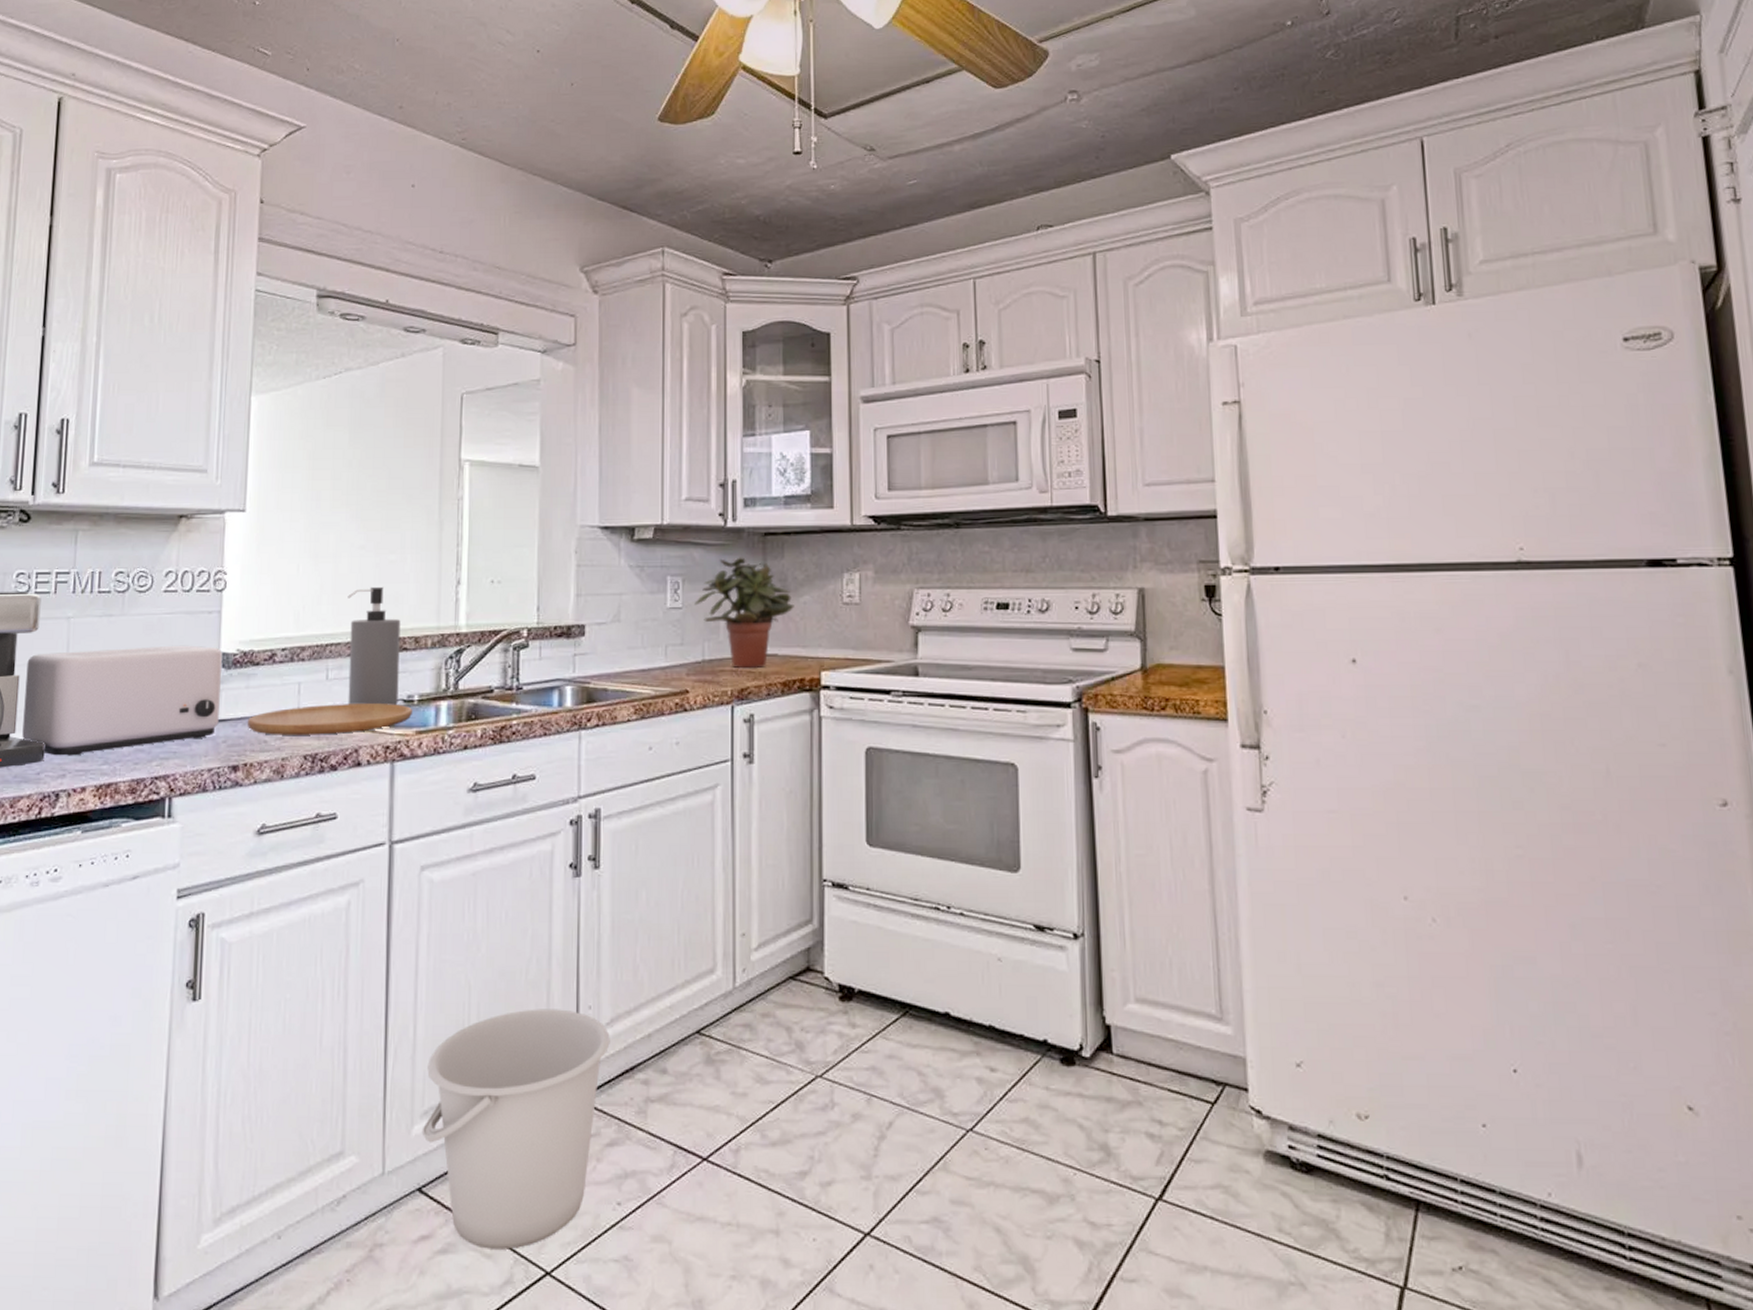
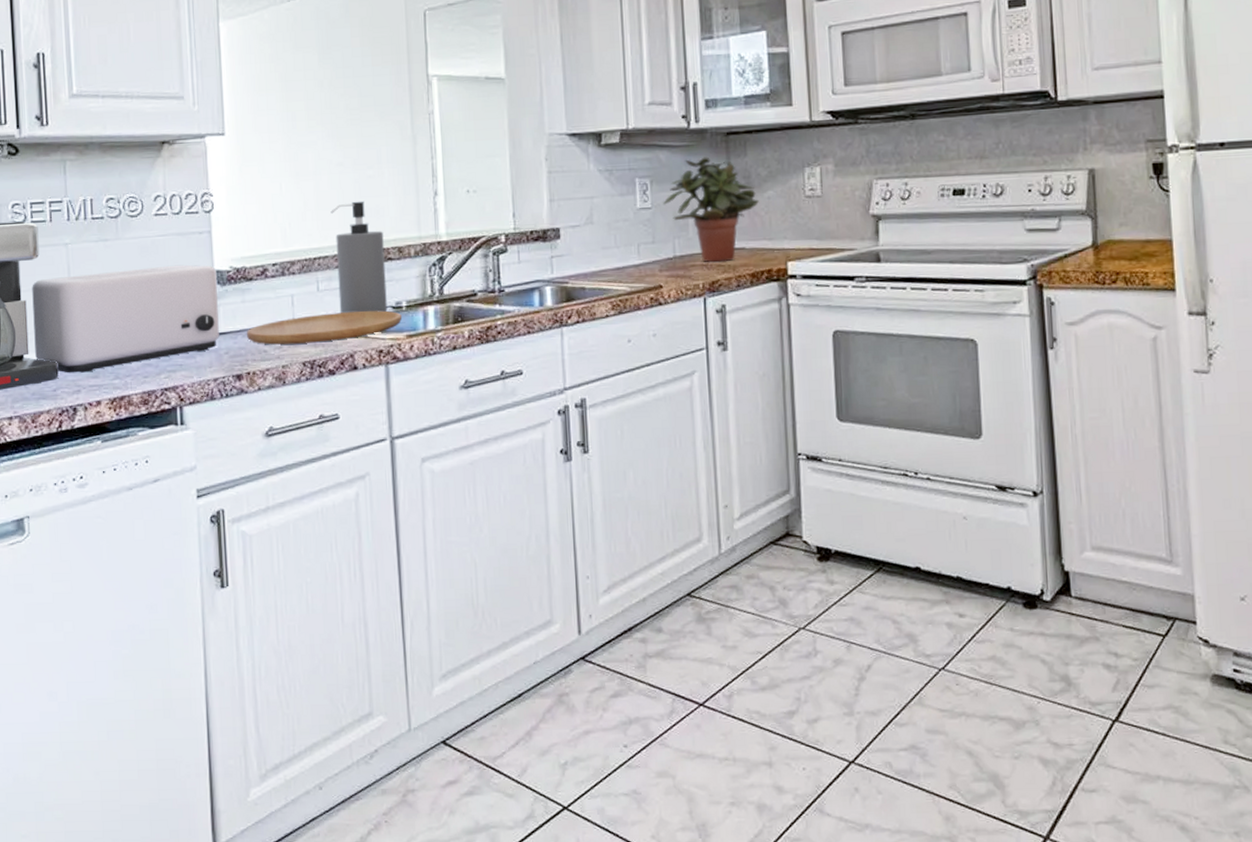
bucket: present [422,1009,610,1250] -> none [441,580,609,790]

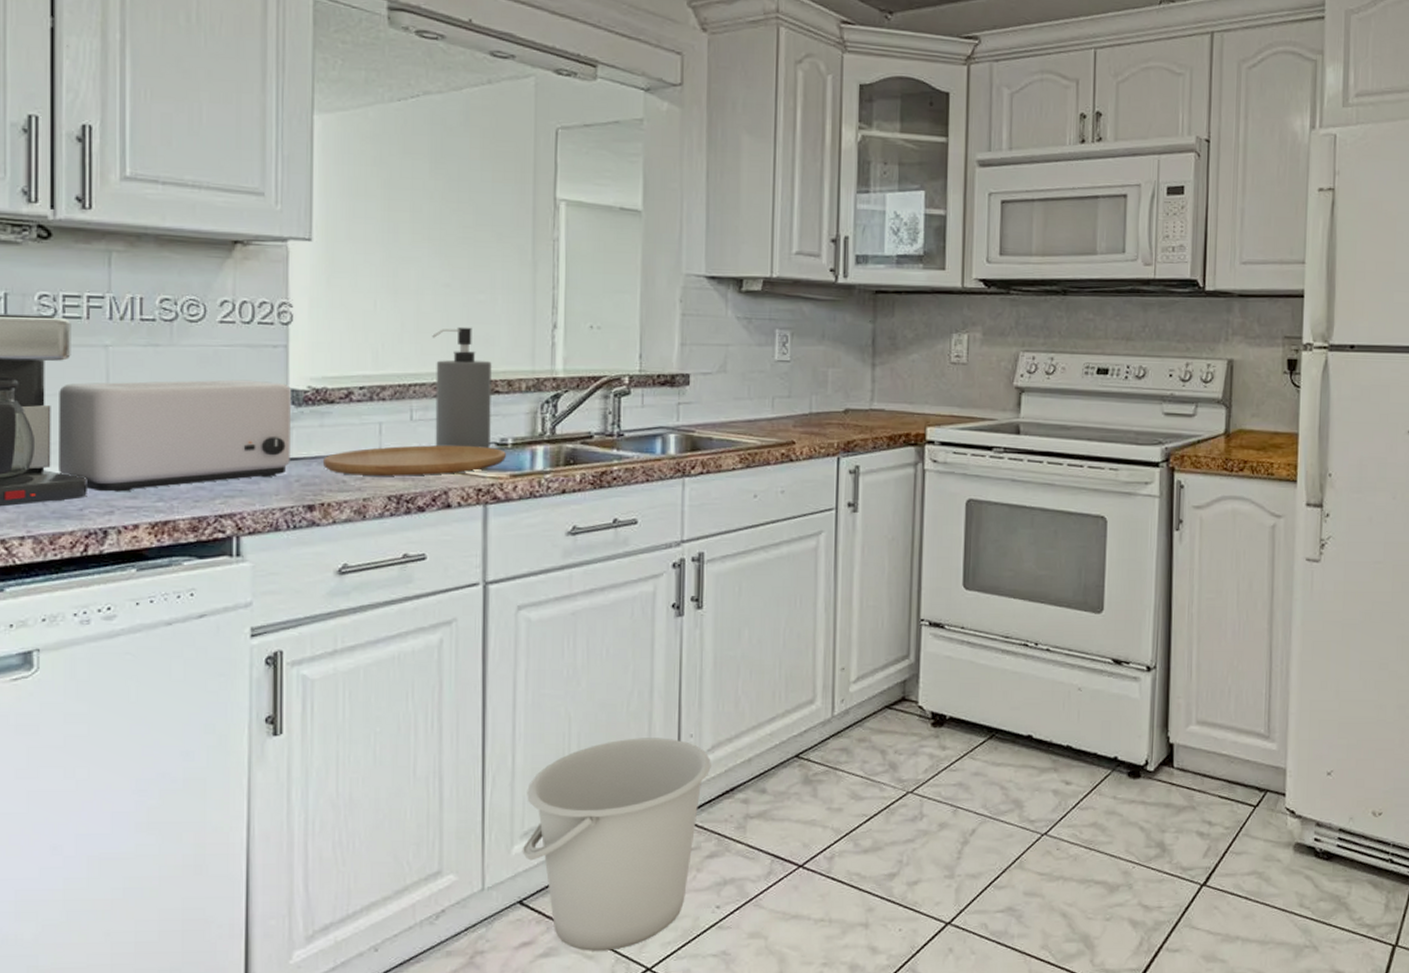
bucket: none [441,580,609,790] -> present [522,738,711,951]
potted plant: present [663,157,759,262] -> none [803,313,903,423]

